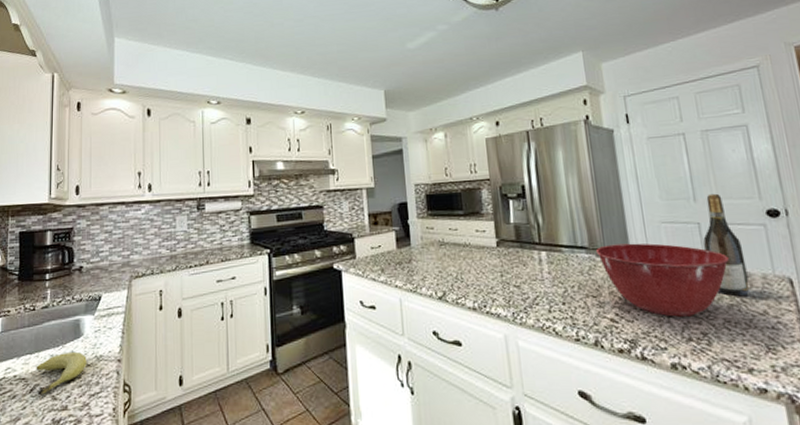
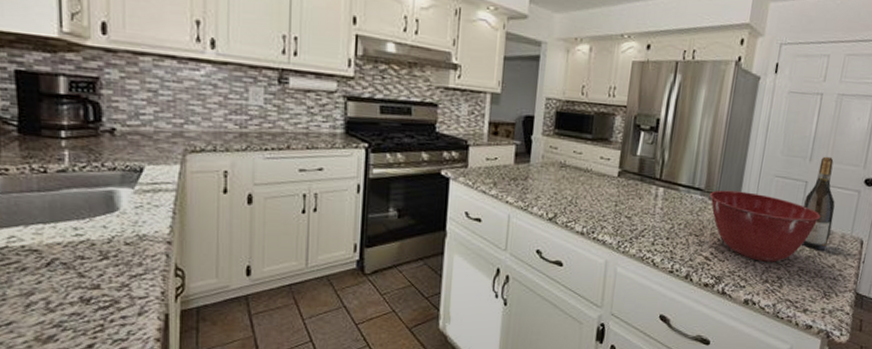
fruit: present [36,352,87,396] -> none [53,227,125,271]

